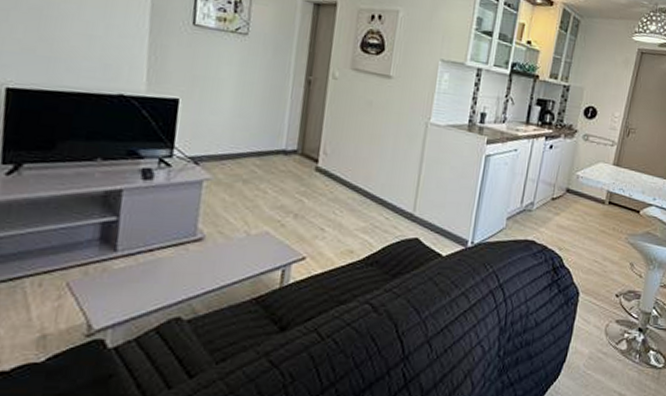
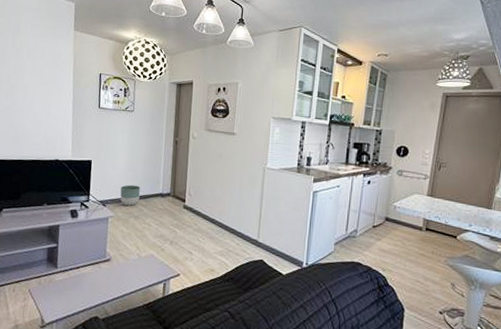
planter: none [221,136,254,165] -> present [120,184,140,206]

